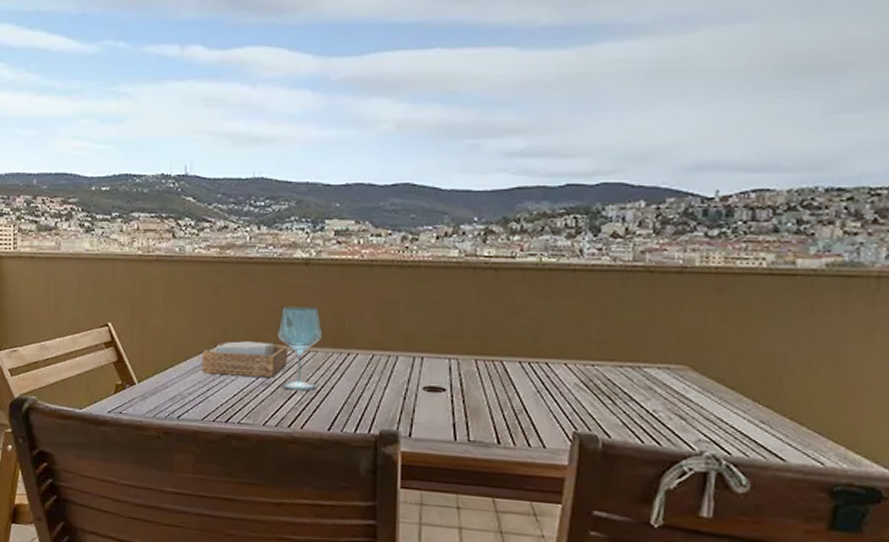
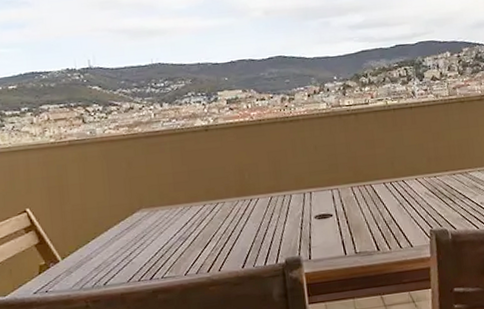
napkin holder: present [201,341,289,378] -> none [121,201,200,240]
wine glass: present [277,307,323,391] -> none [188,165,228,240]

